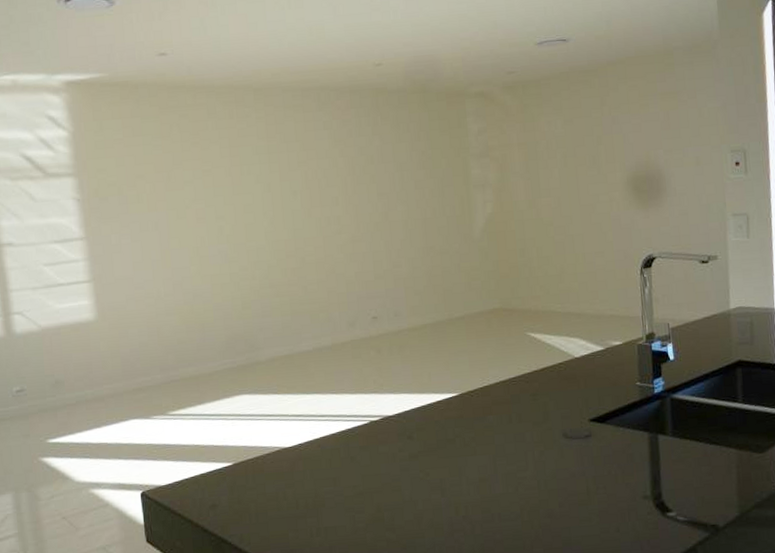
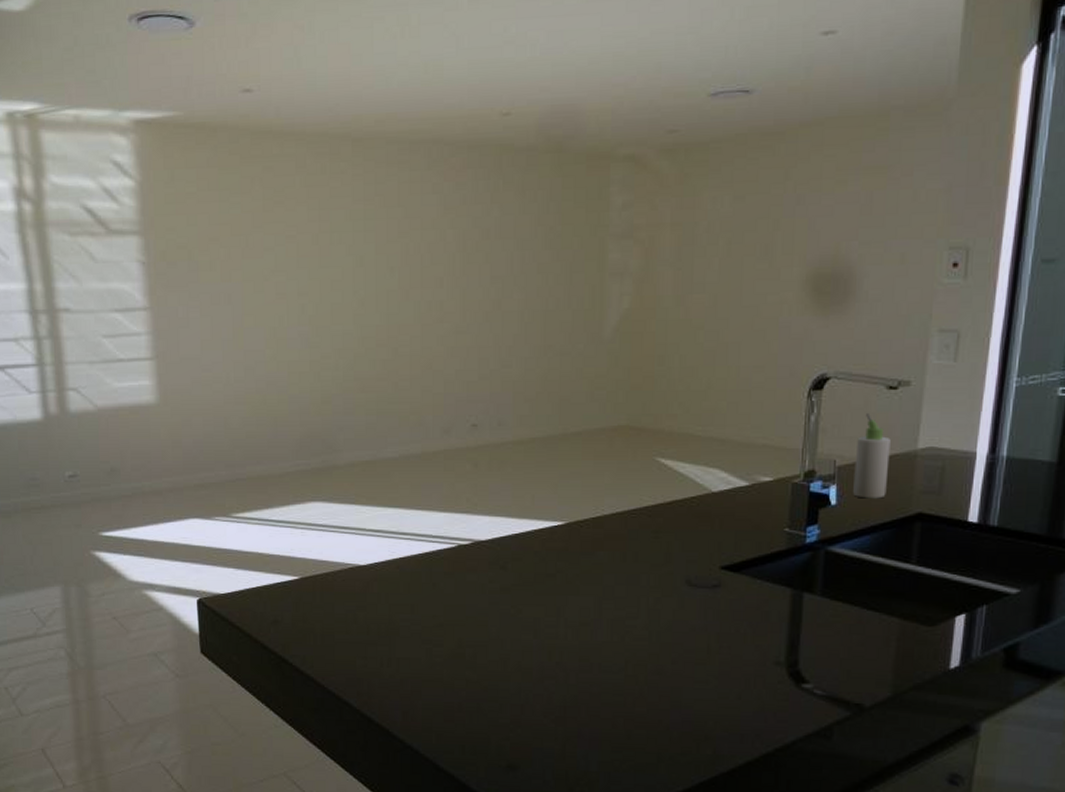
bottle: none [683,283,712,353] -> present [853,412,891,499]

